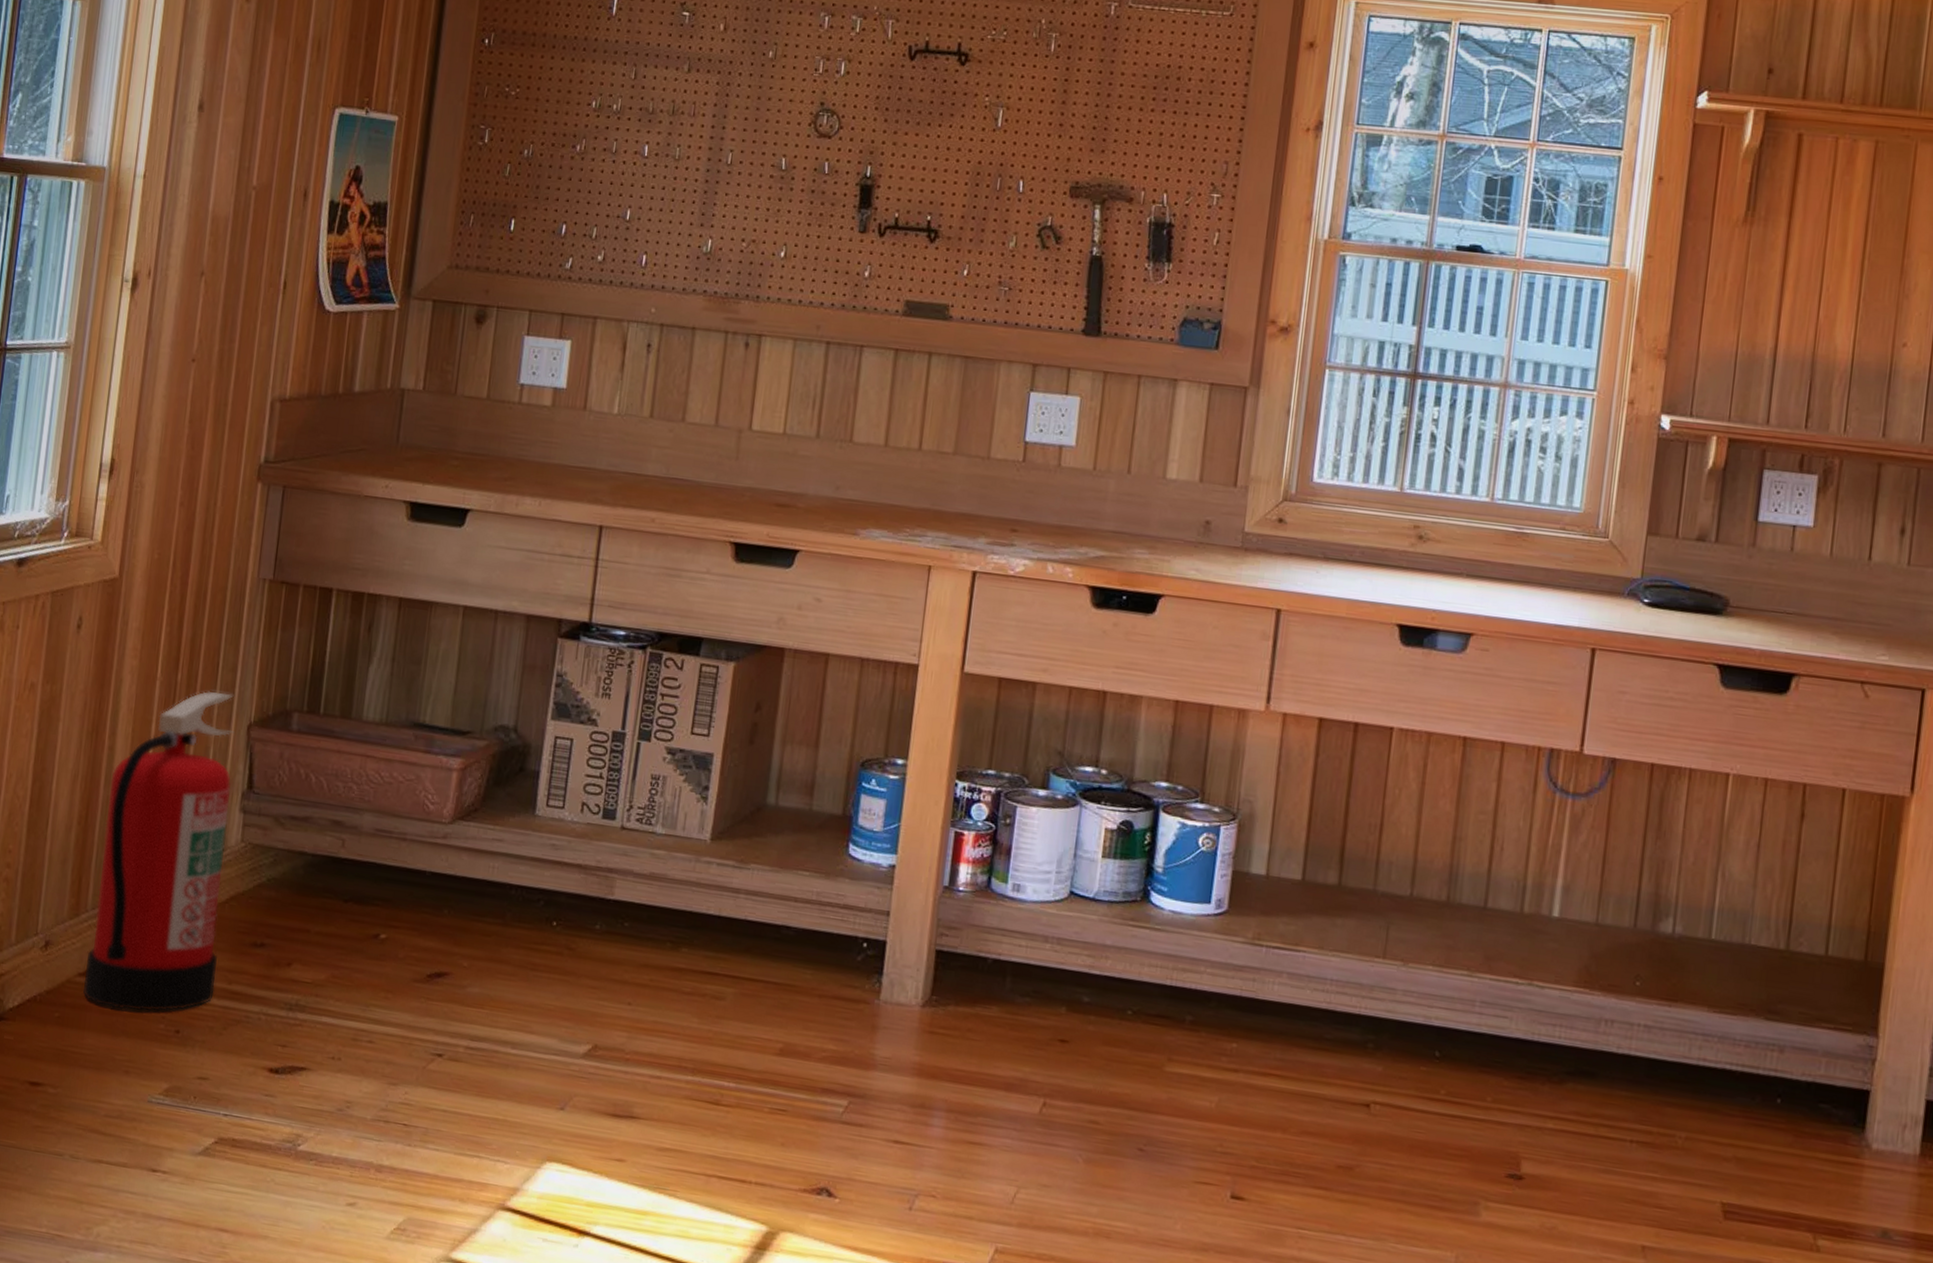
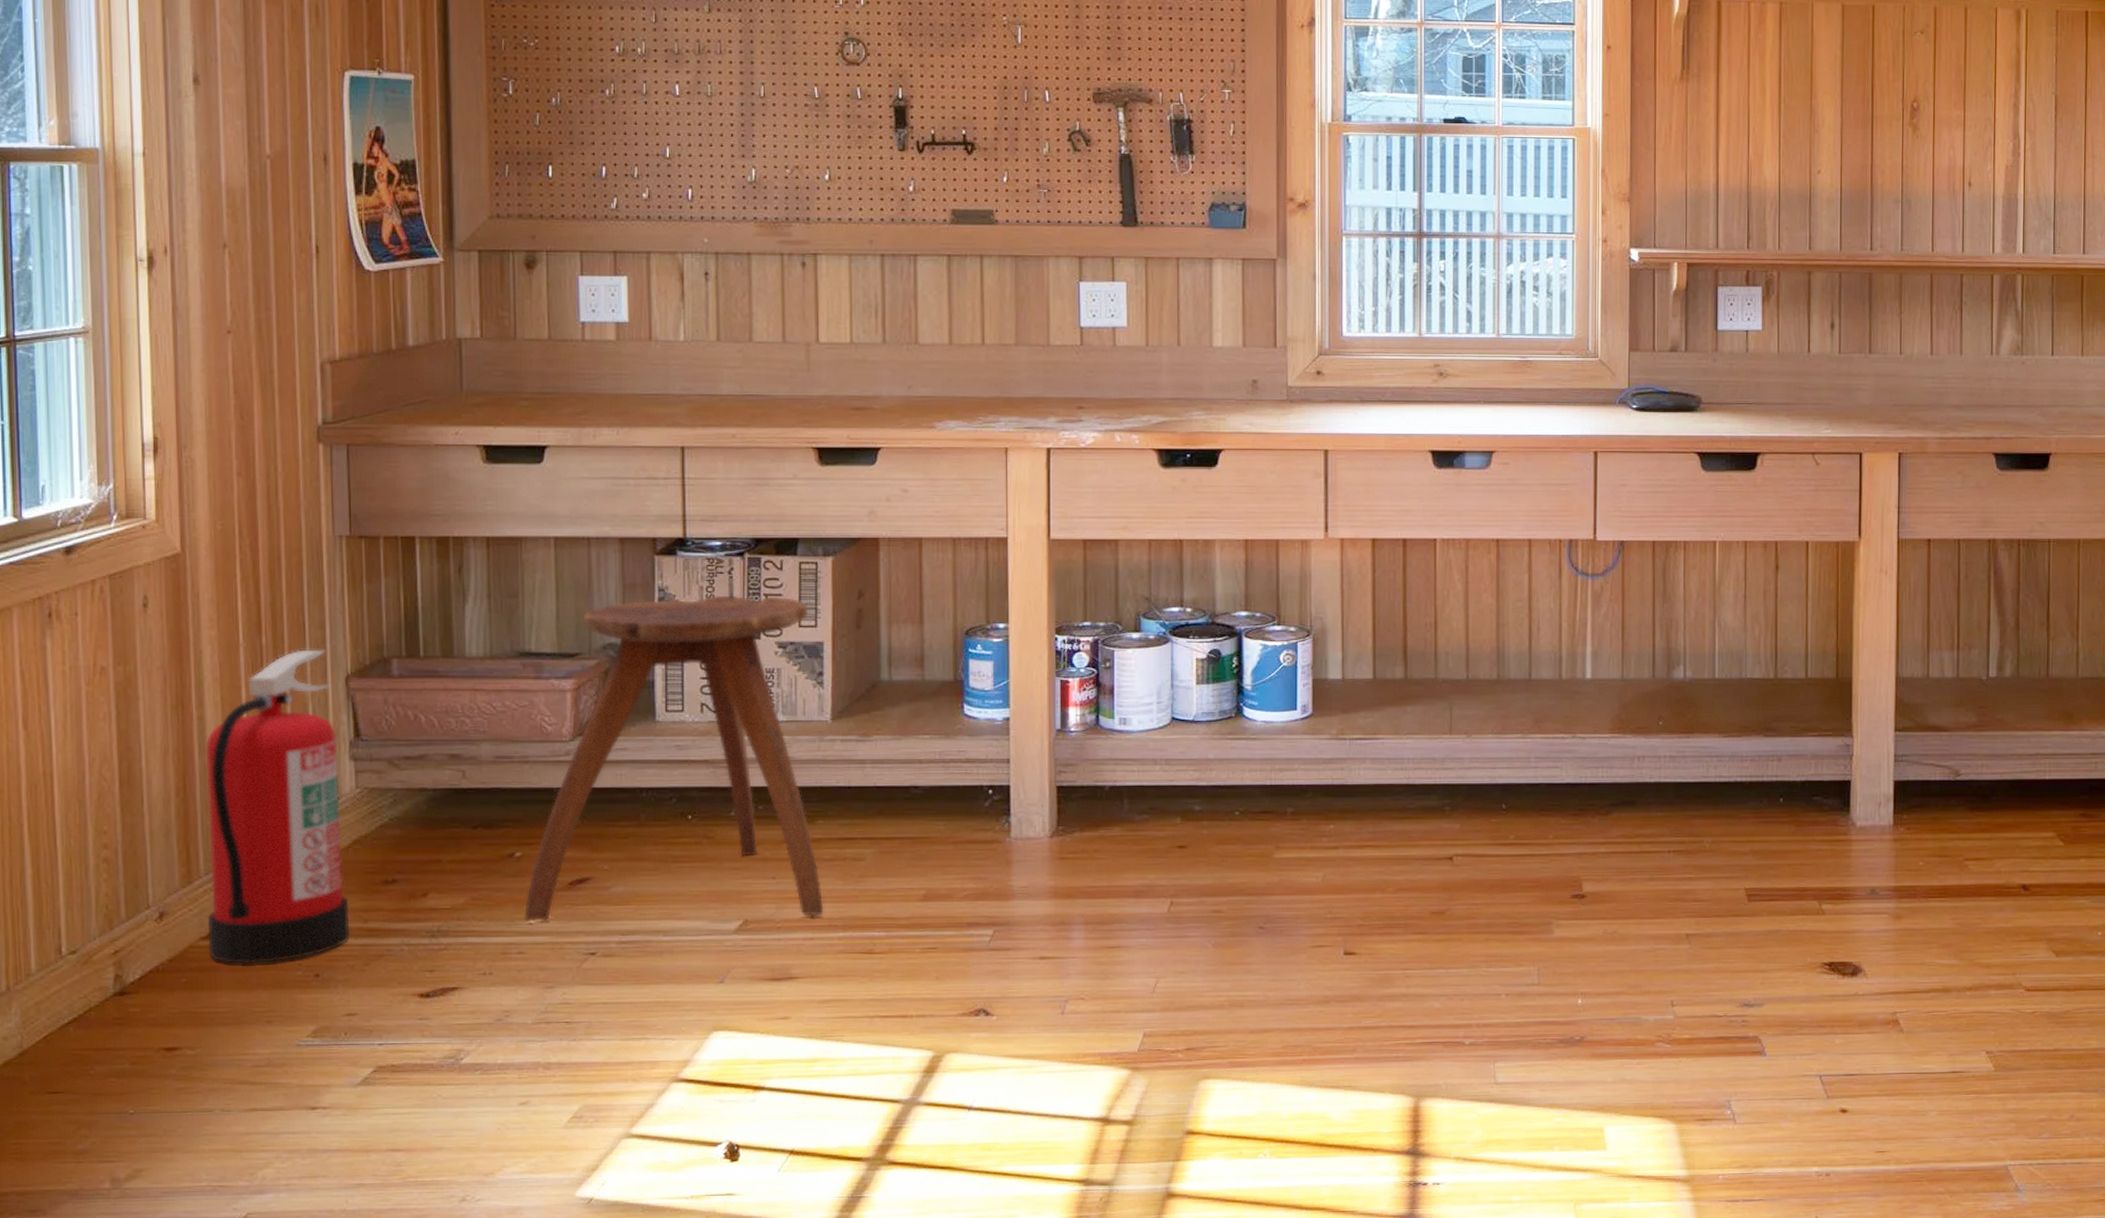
stool: none [379,683,704,1054] -> present [524,595,824,922]

